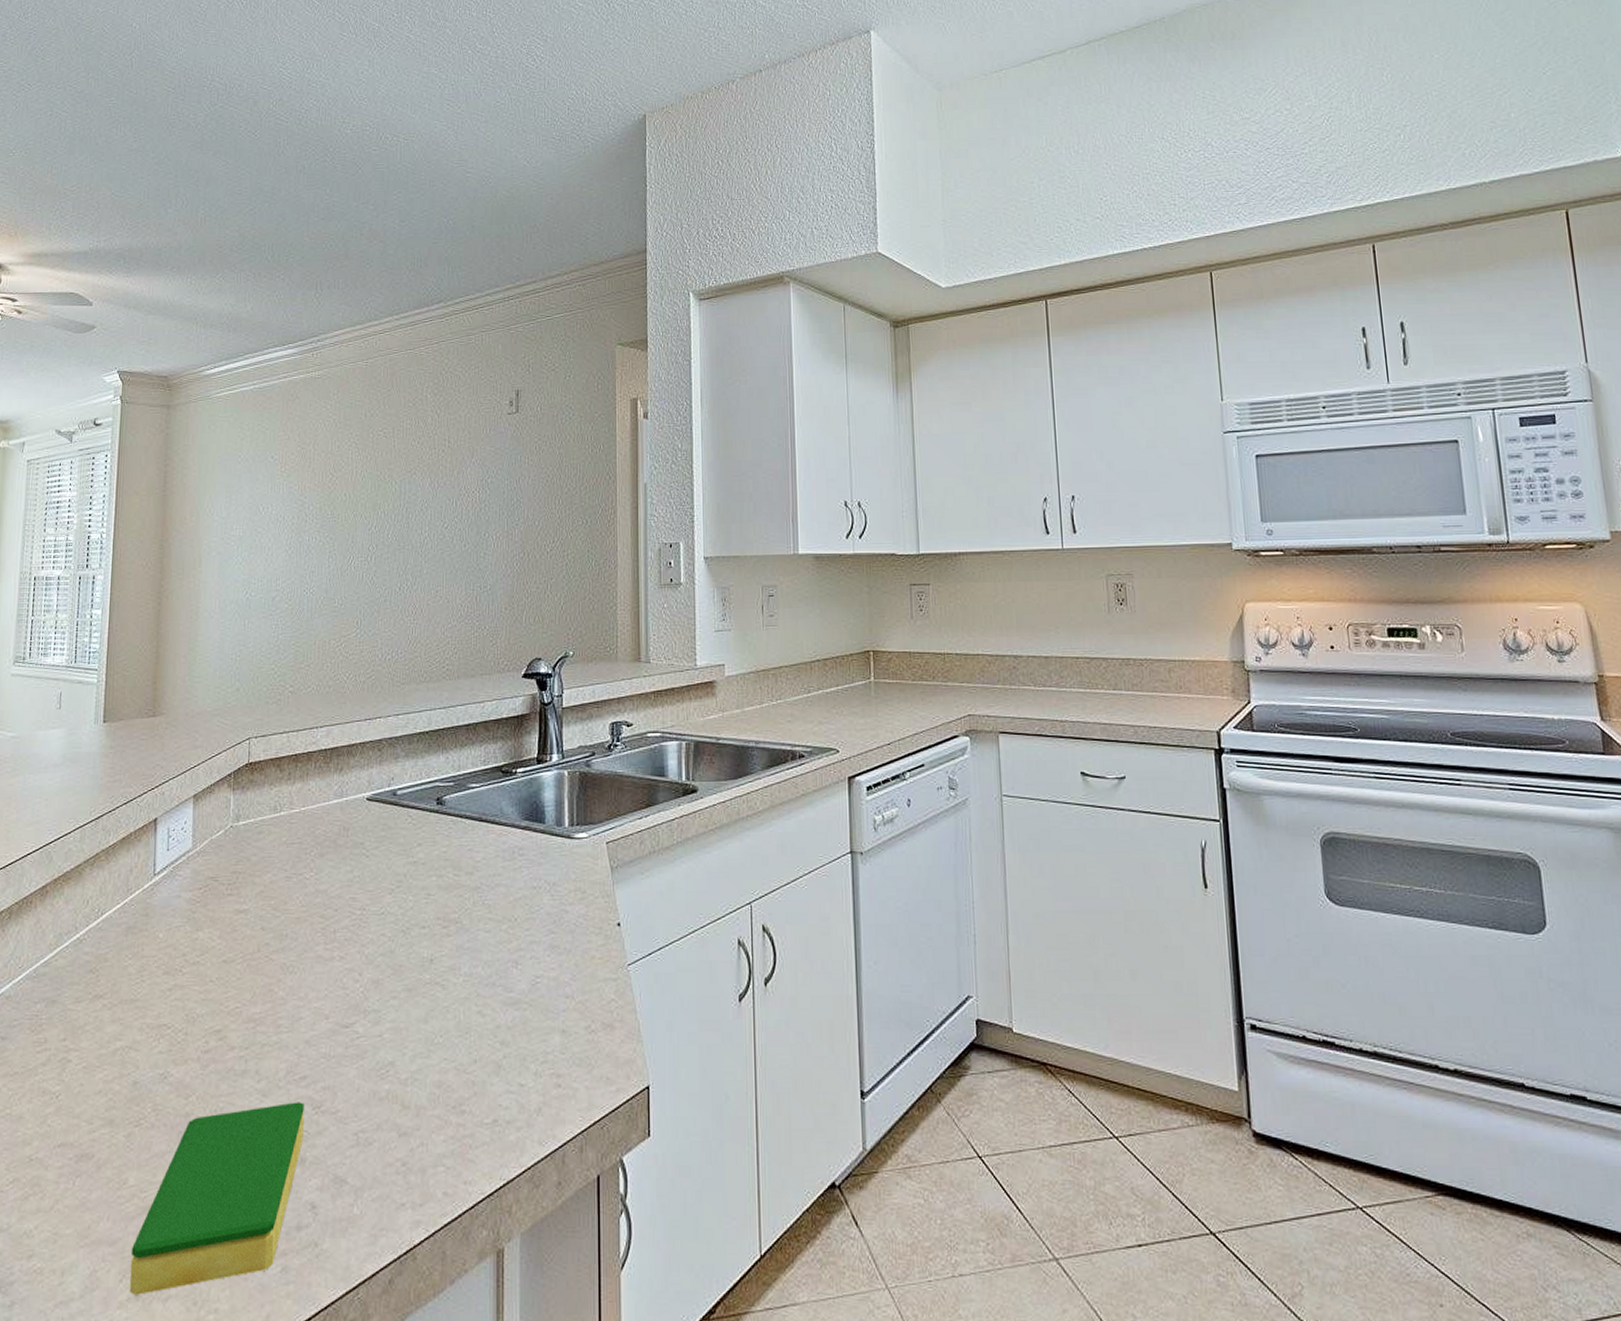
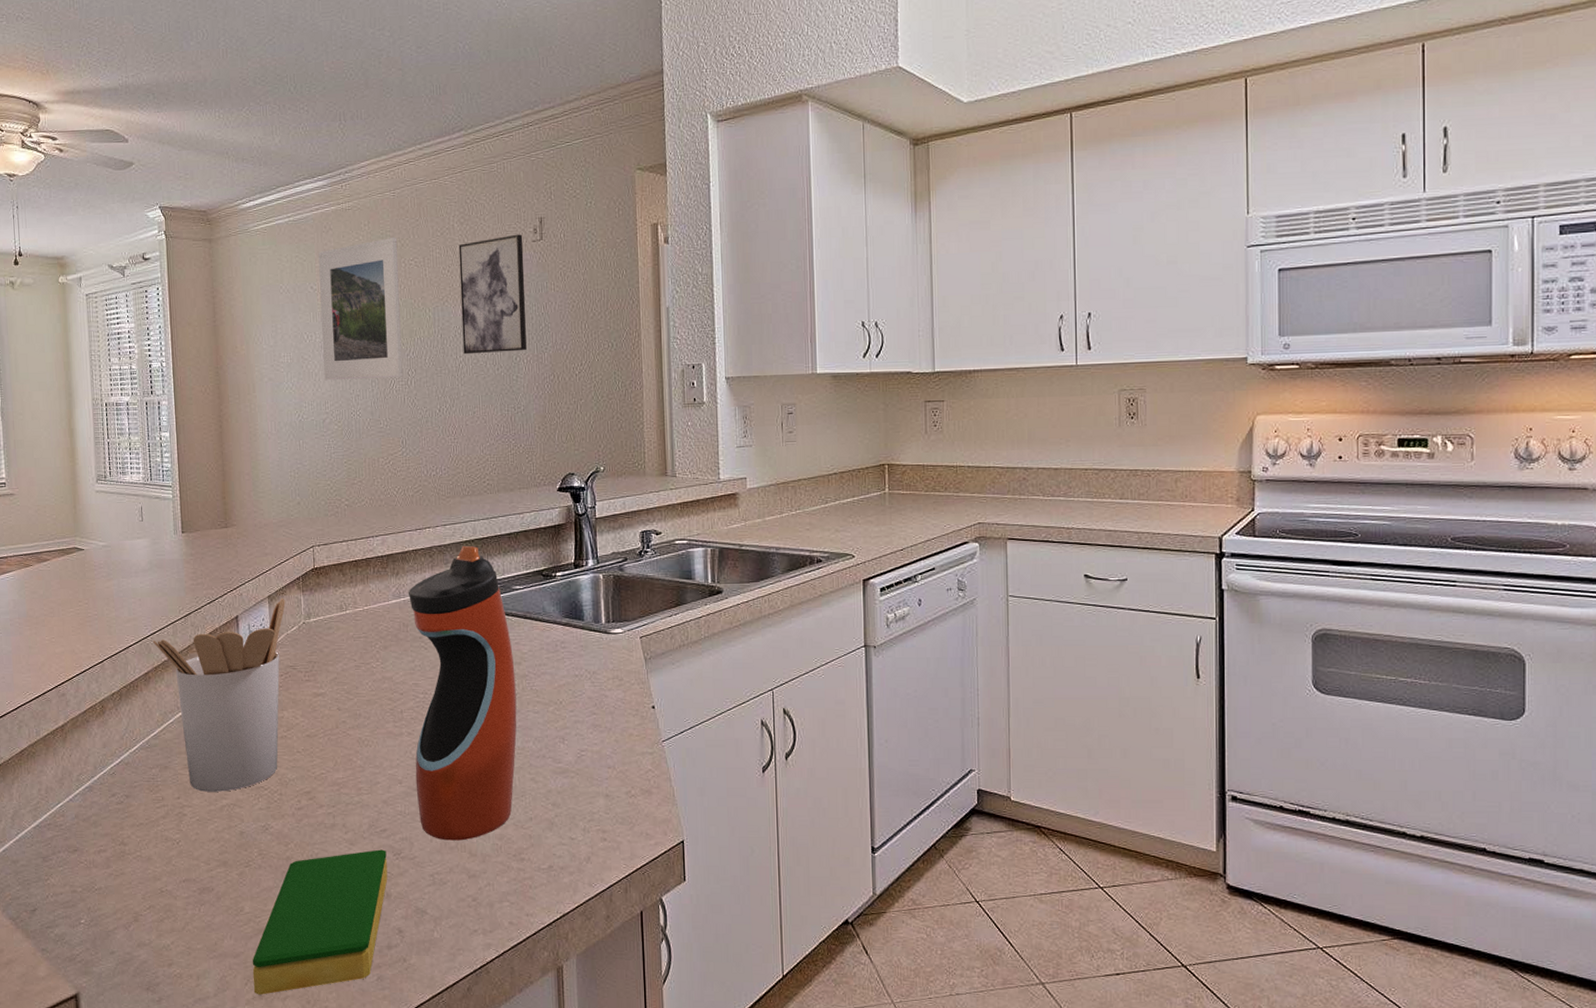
utensil holder: none [55,797,213,1031] -> present [152,598,286,792]
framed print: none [277,407,367,556] -> present [318,238,403,381]
water bottle: none [344,737,466,1090] -> present [409,545,517,841]
wall art: none [429,406,498,530] -> present [458,234,527,355]

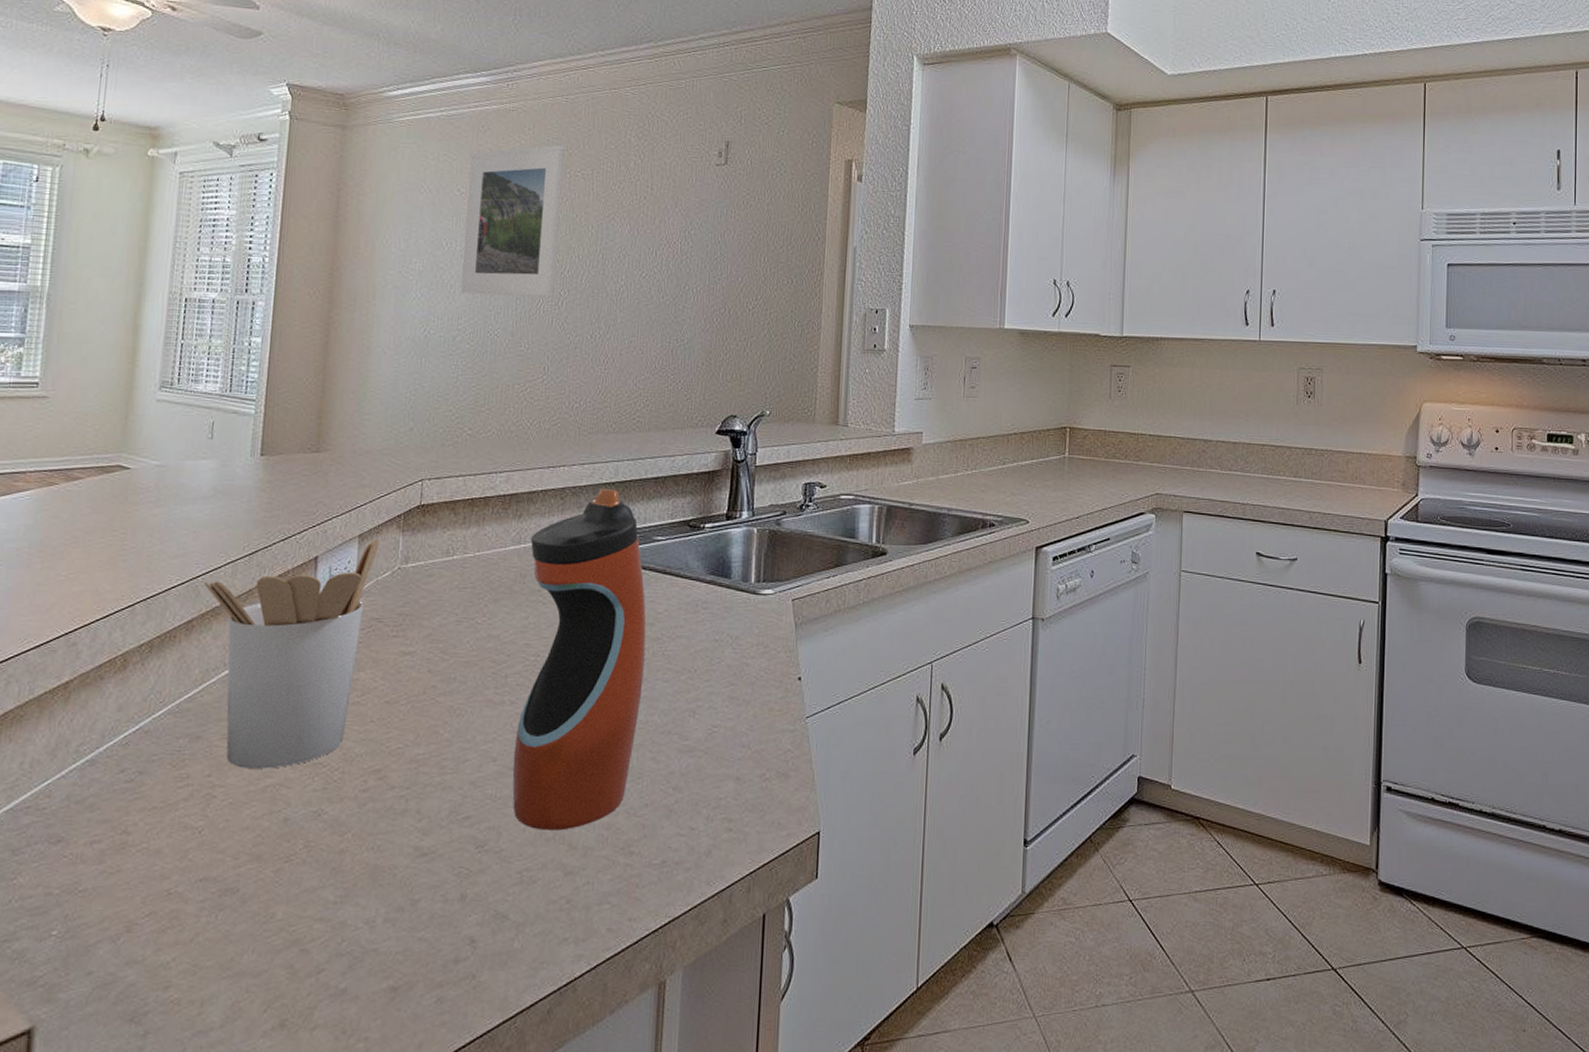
dish sponge: present [253,849,388,995] -> none [275,841,467,1024]
wall art: present [458,234,527,355] -> none [626,156,706,280]

